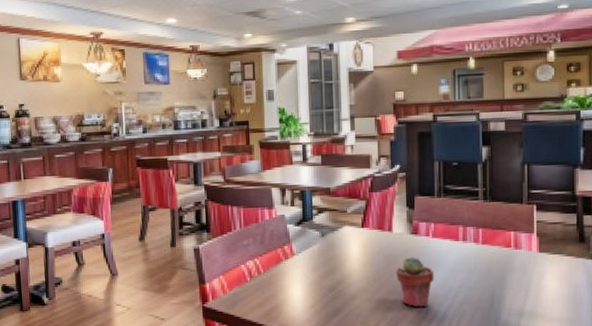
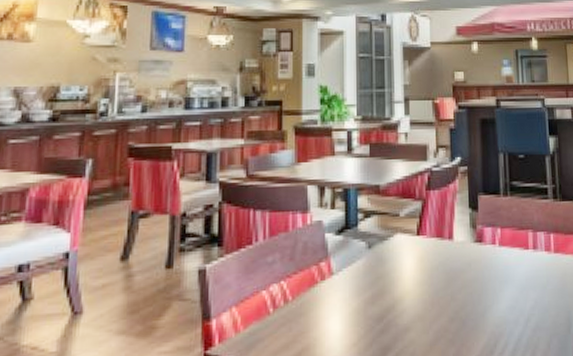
potted succulent: present [395,256,435,308] -> none [457,270,504,338]

